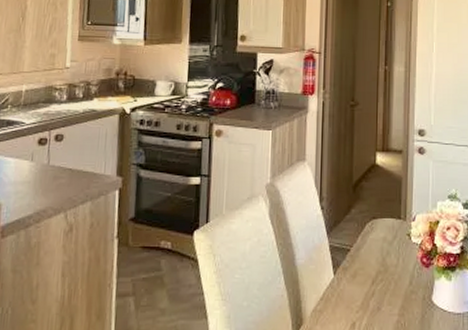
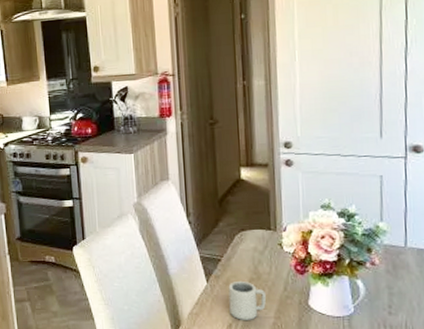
cup: none [355,273,392,318] -> present [228,280,267,320]

